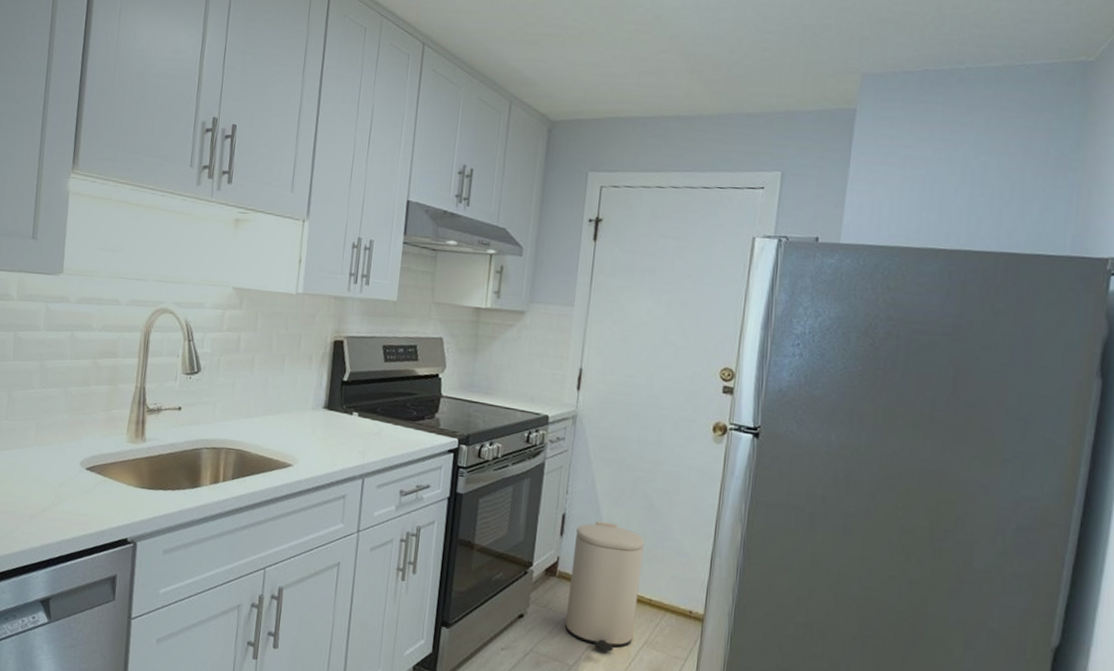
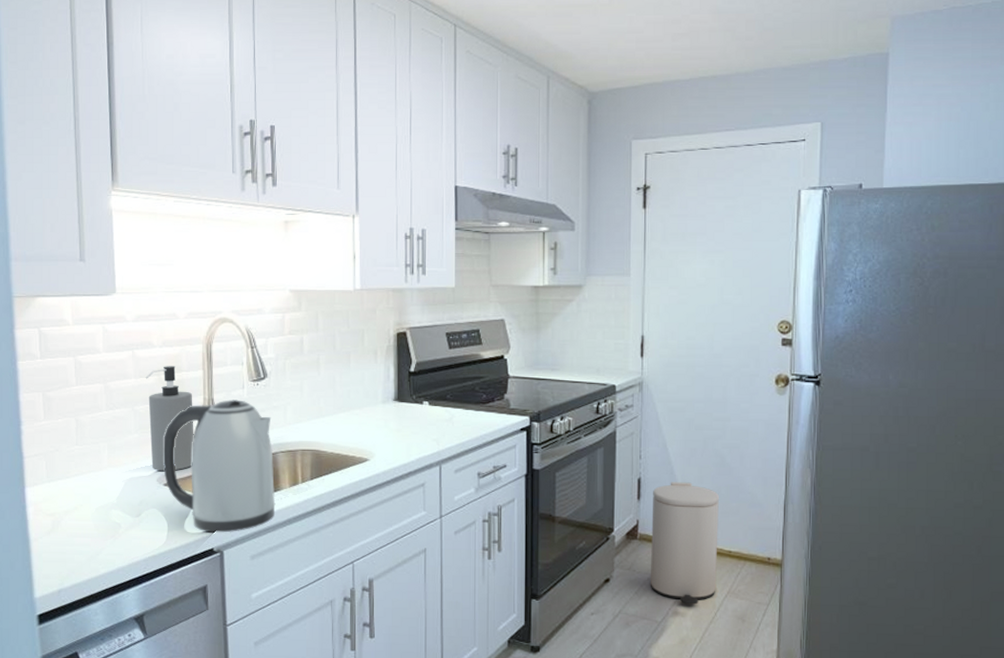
soap dispenser: none [76,350,125,456] -> present [145,366,194,471]
kettle: none [87,390,200,524] -> present [162,400,276,533]

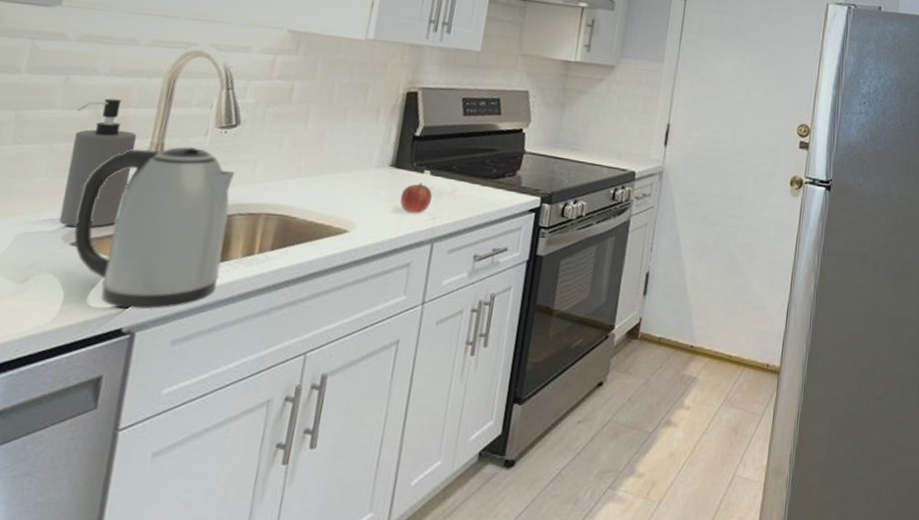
fruit: none [407,413,434,441] -> present [399,183,433,214]
pedal bin: present [651,482,720,605] -> none [646,278,726,414]

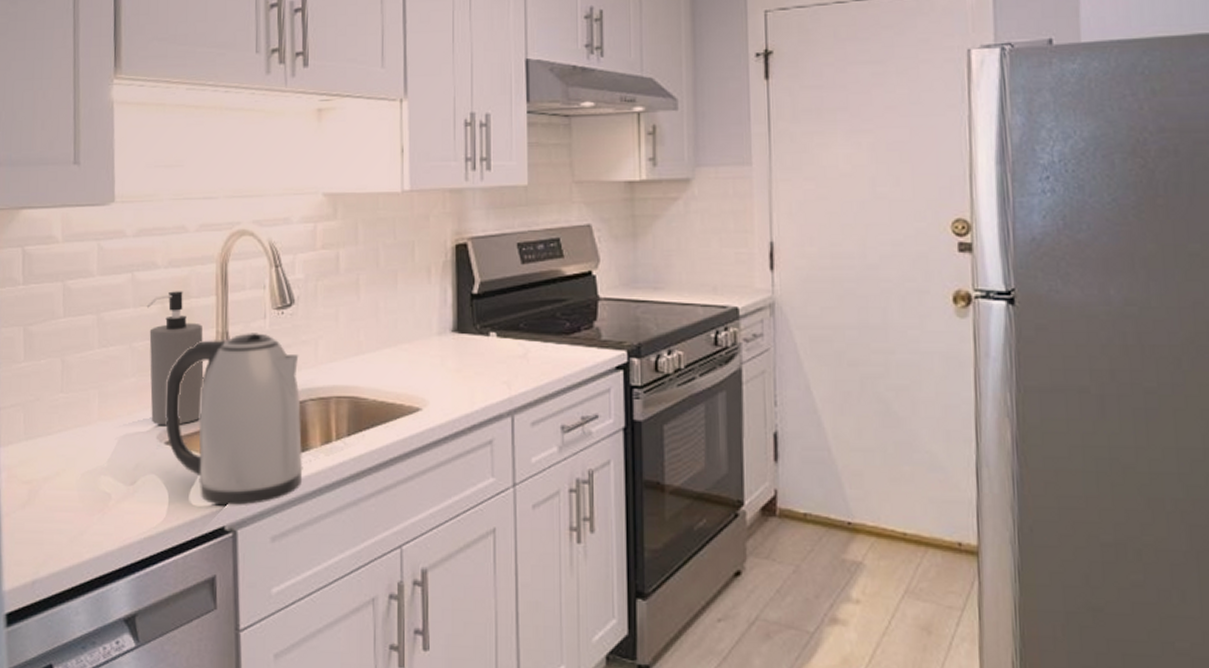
fruit: present [399,183,433,214] -> none [469,347,504,384]

